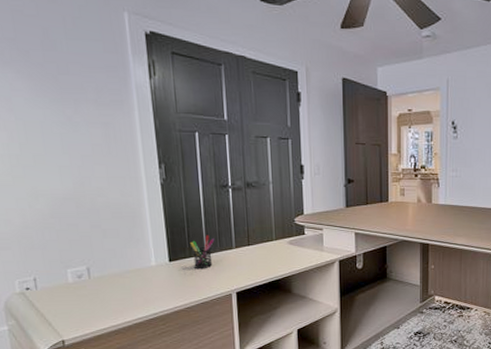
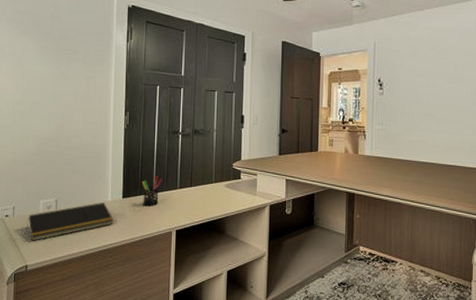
notepad: none [54,267,163,314] -> present [26,202,114,241]

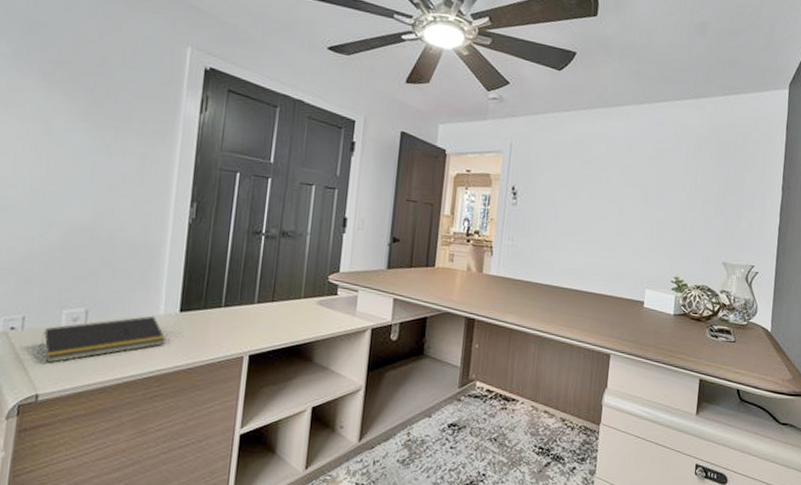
pen holder: present [141,175,163,207] -> none [207,285,236,324]

